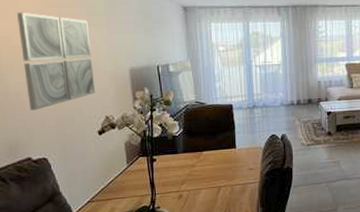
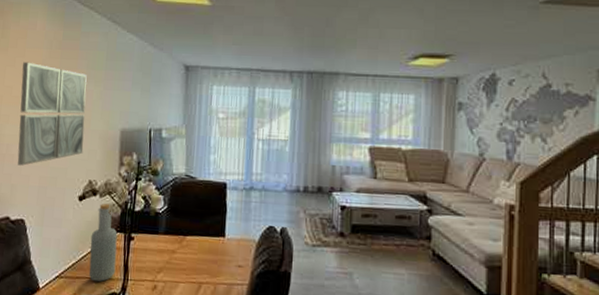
bottle: none [115,133,143,200] -> present [88,203,118,282]

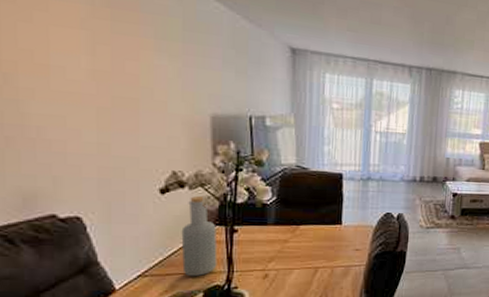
wall art: present [17,62,87,166] -> none [47,17,160,154]

